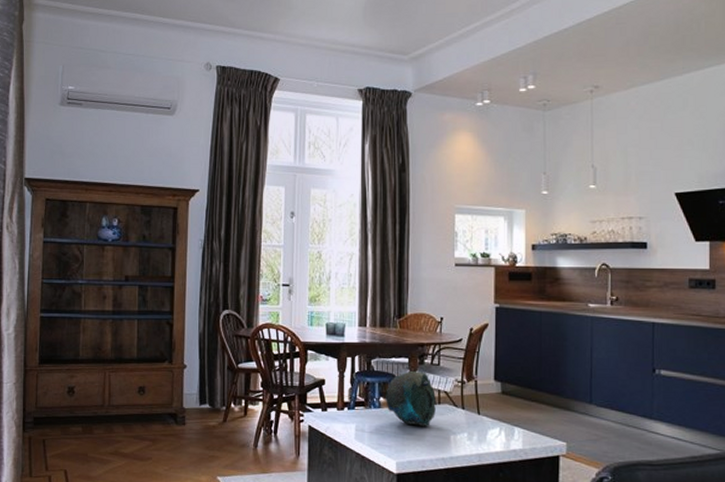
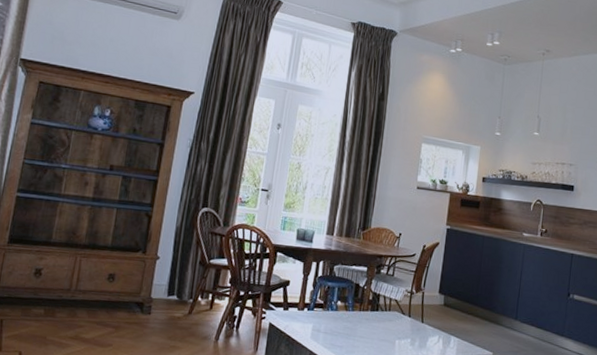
decorative bowl: present [386,371,436,427] -> none [342,279,387,331]

